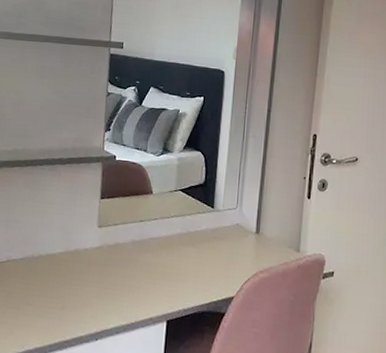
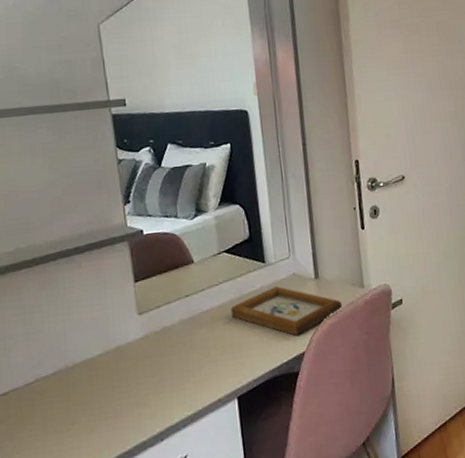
picture frame: none [175,231,276,280] -> present [231,286,342,336]

